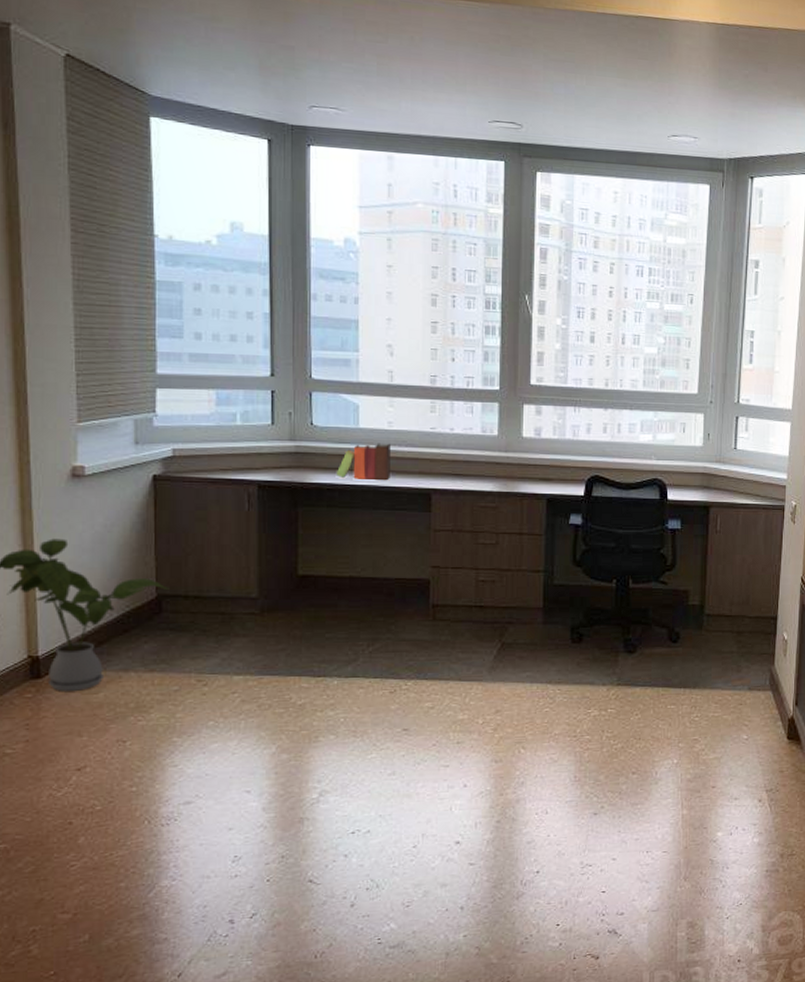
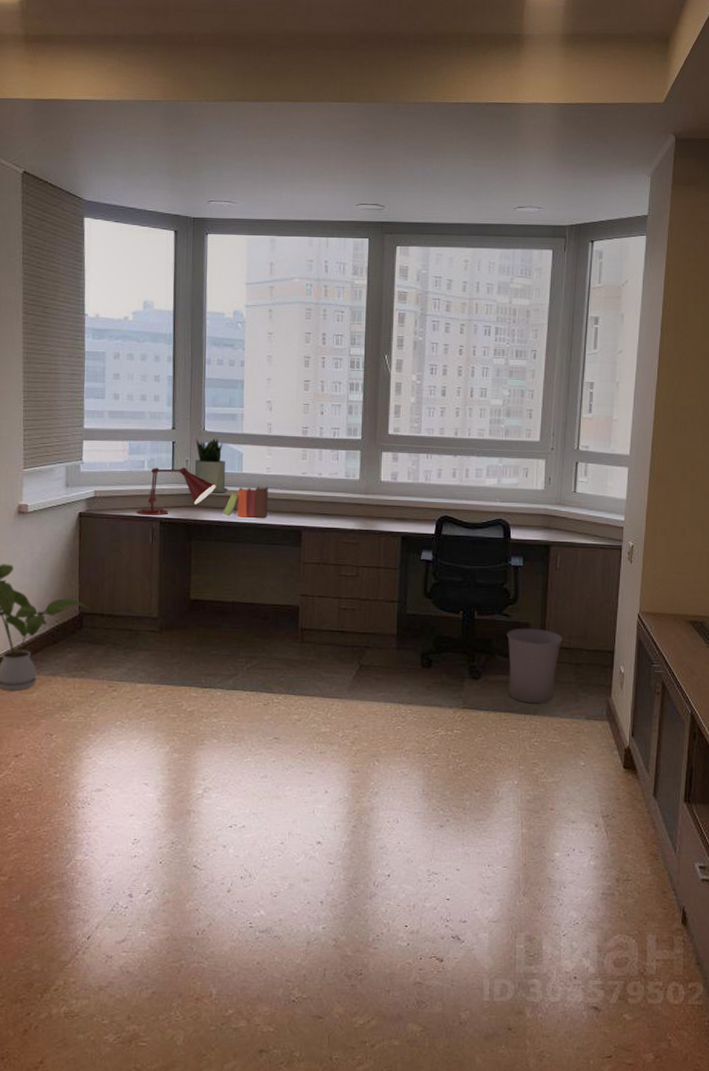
desk lamp: none [227,421,327,479] -> present [136,467,216,516]
planter: none [299,387,342,451] -> present [194,438,228,493]
waste bin: none [664,595,724,677] -> present [506,628,563,704]

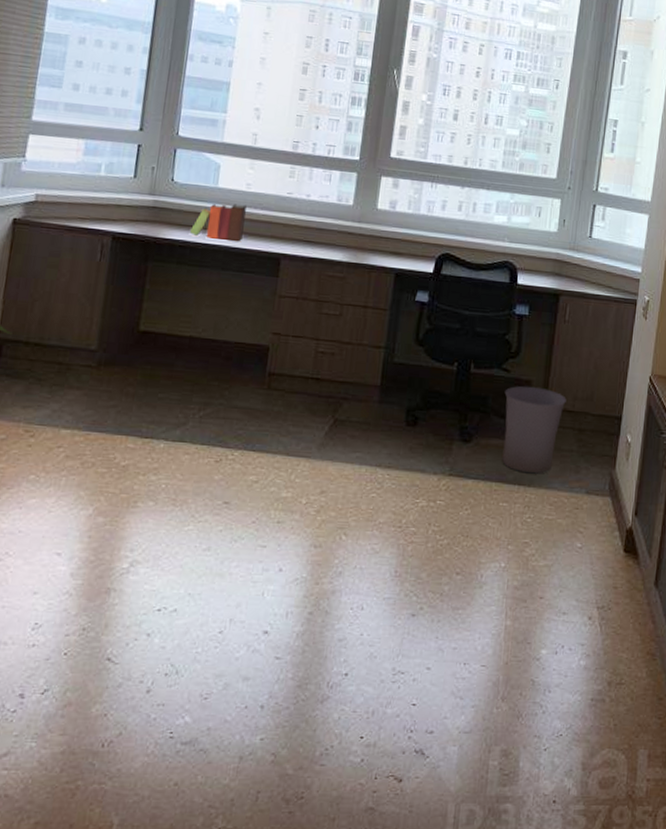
desk lamp: present [136,467,216,516] -> none [84,172,185,230]
planter: present [194,438,228,493] -> none [160,143,200,209]

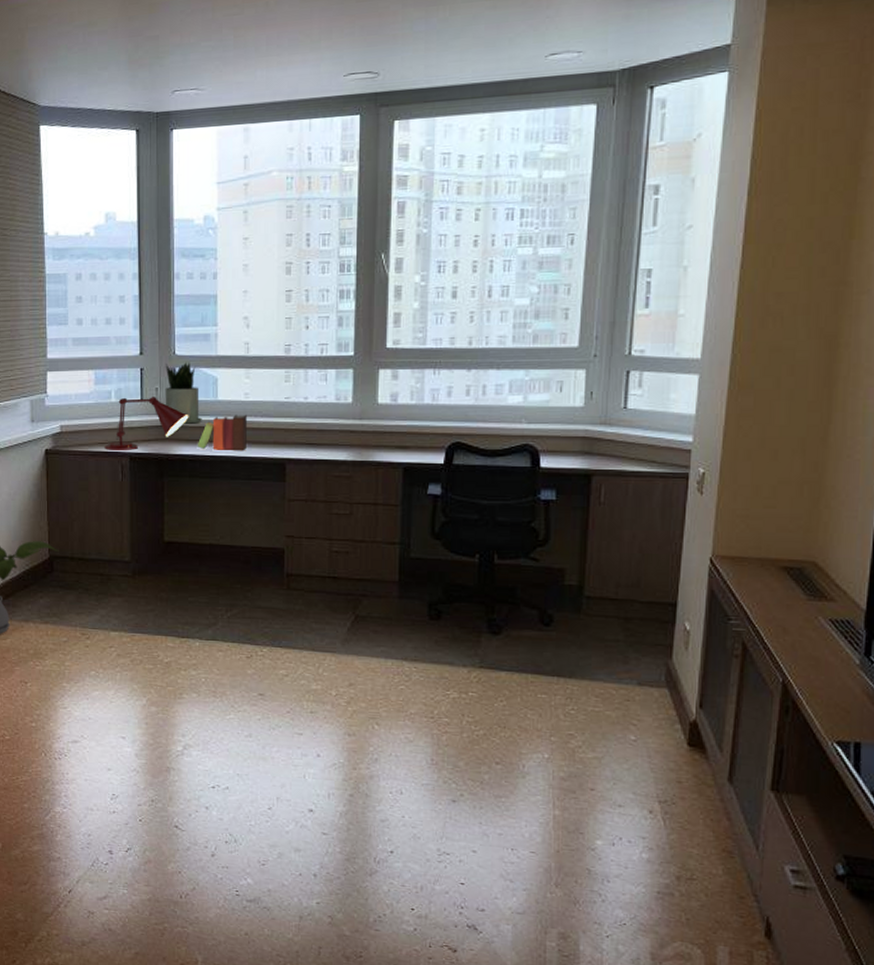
desk lamp: none [84,172,185,230] -> present [104,397,189,452]
planter: none [160,143,200,209] -> present [165,362,202,424]
waste bin: present [502,386,567,474] -> none [534,574,608,665]

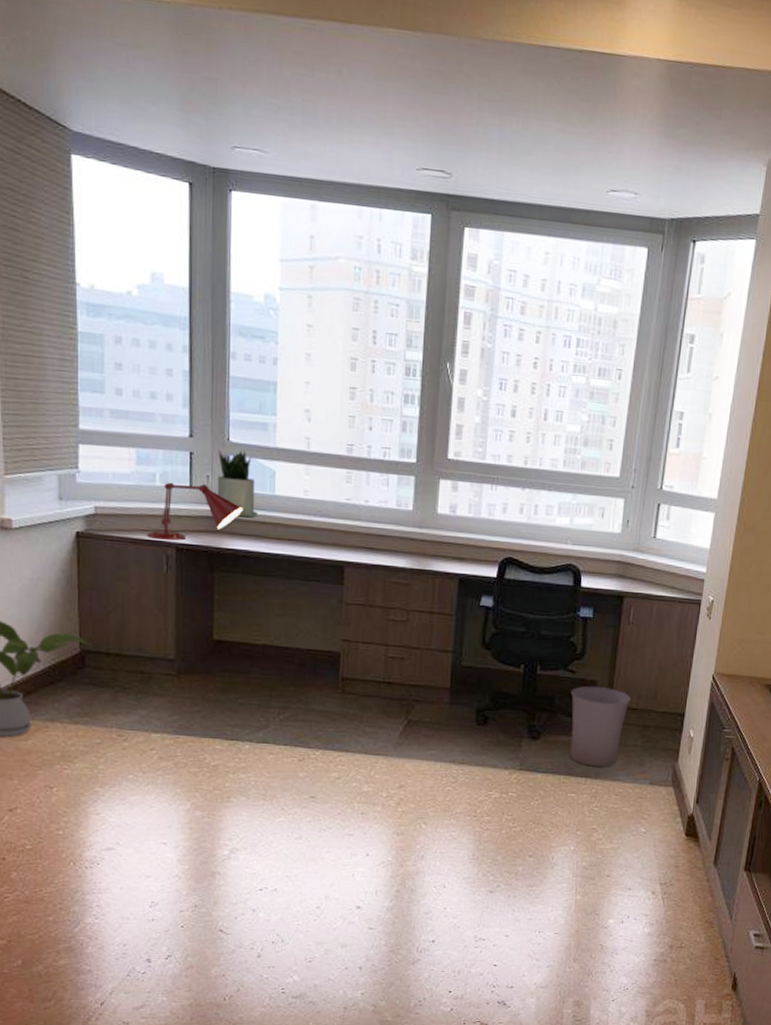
books: present [197,414,247,451] -> none [251,511,306,551]
waste bin: none [534,574,608,665] -> present [569,686,631,767]

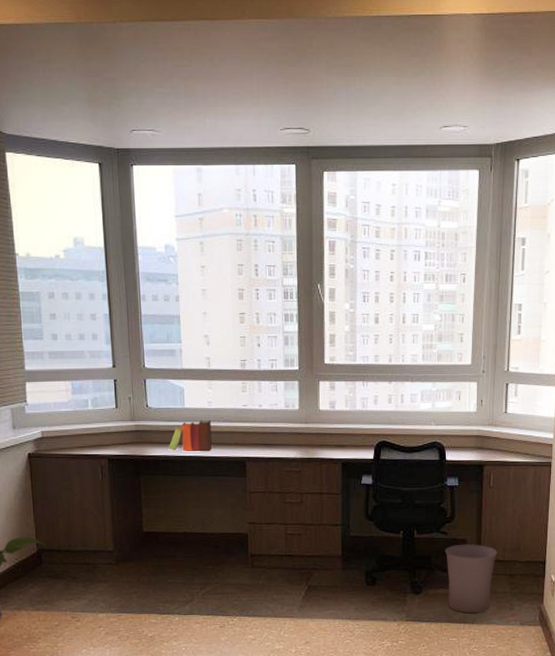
desk lamp: present [147,482,243,541] -> none [84,405,160,454]
planter: present [217,450,258,518] -> none [136,374,172,429]
books: none [251,511,306,551] -> present [168,420,212,452]

